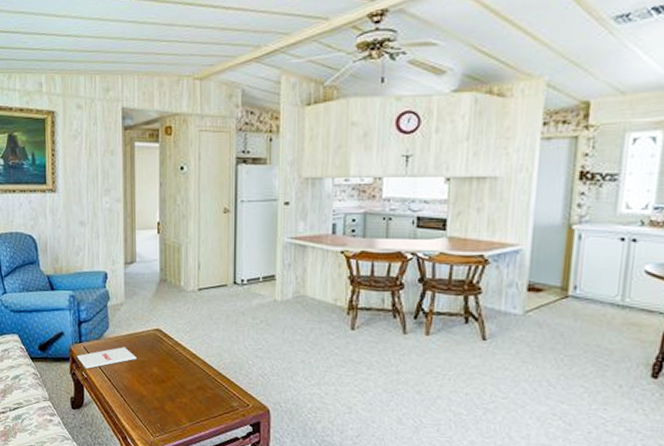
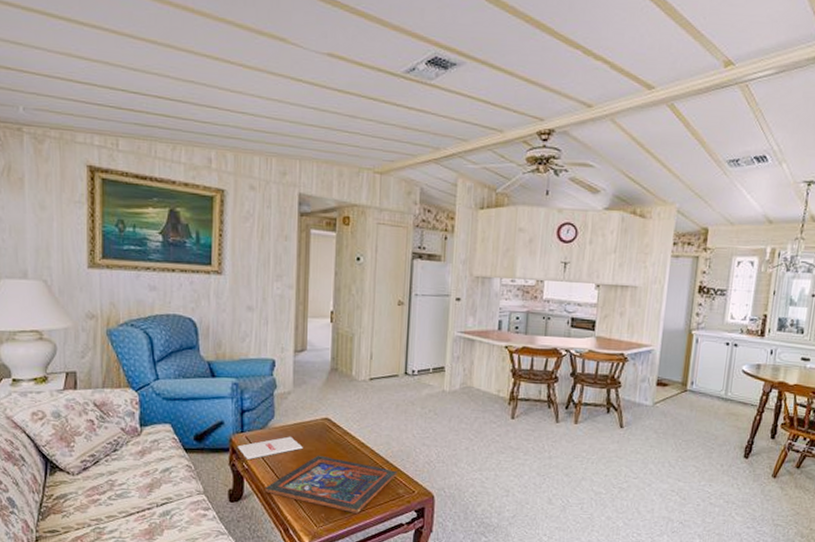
religious icon: none [103,365,231,426] -> present [265,455,398,515]

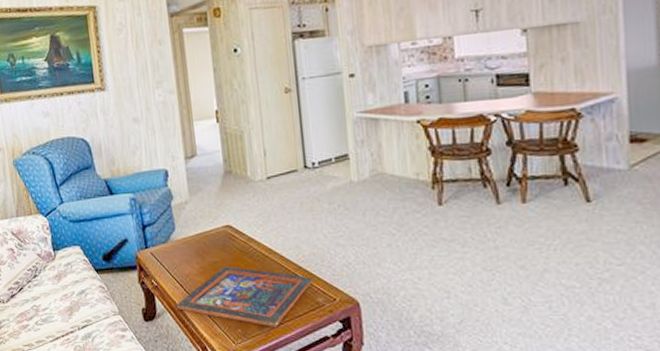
magazine: present [238,436,303,459] -> none [144,248,208,276]

